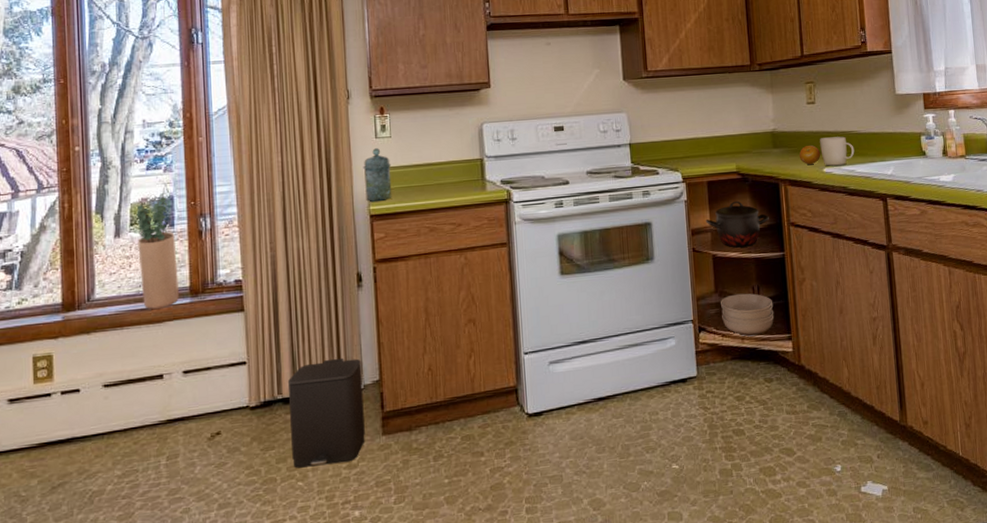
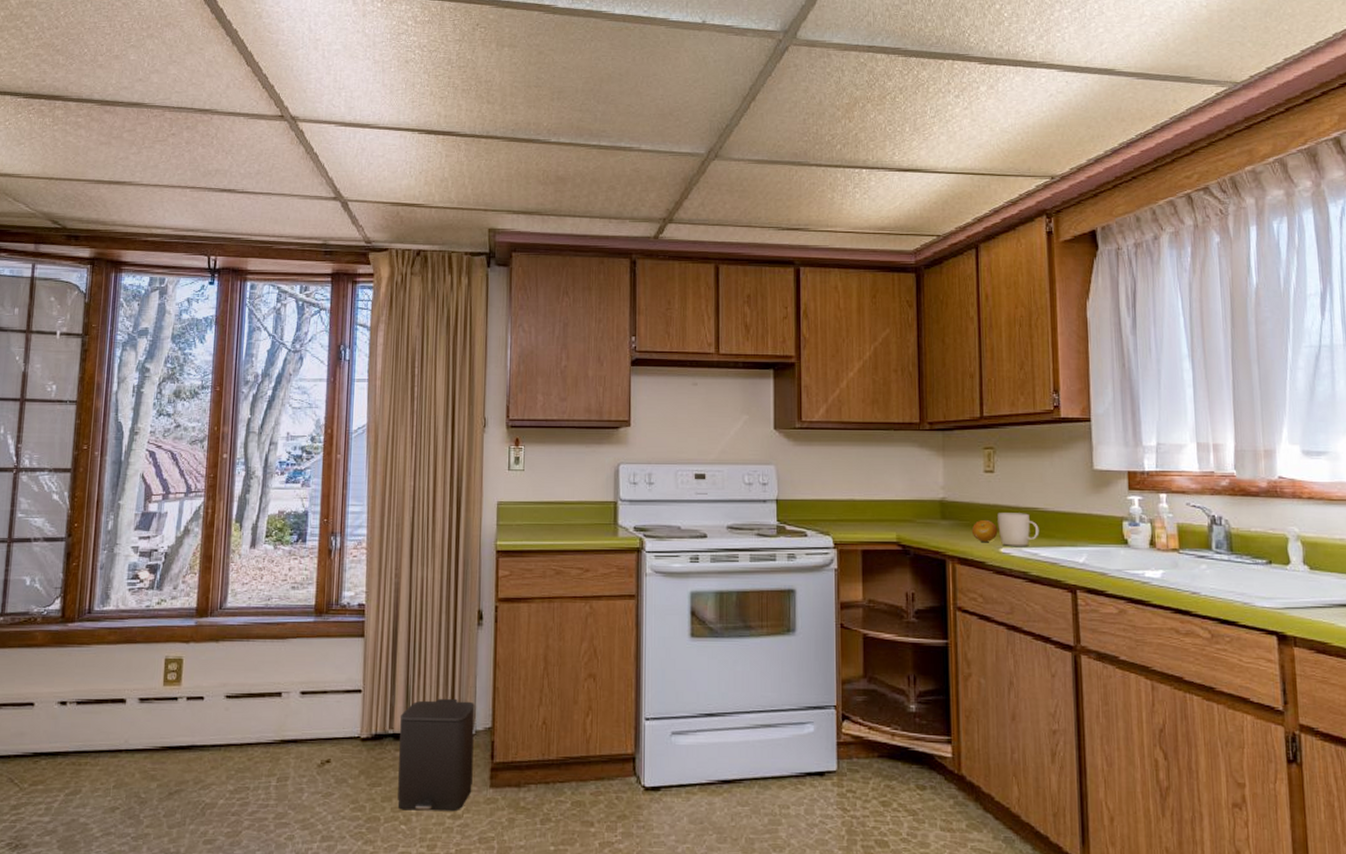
vase: present [136,187,179,310] -> none [270,501,306,625]
canister: present [363,148,392,202] -> none [493,481,522,536]
cooking pot: present [705,200,769,248] -> none [857,575,932,629]
bowl: present [721,293,774,337] -> none [870,682,932,733]

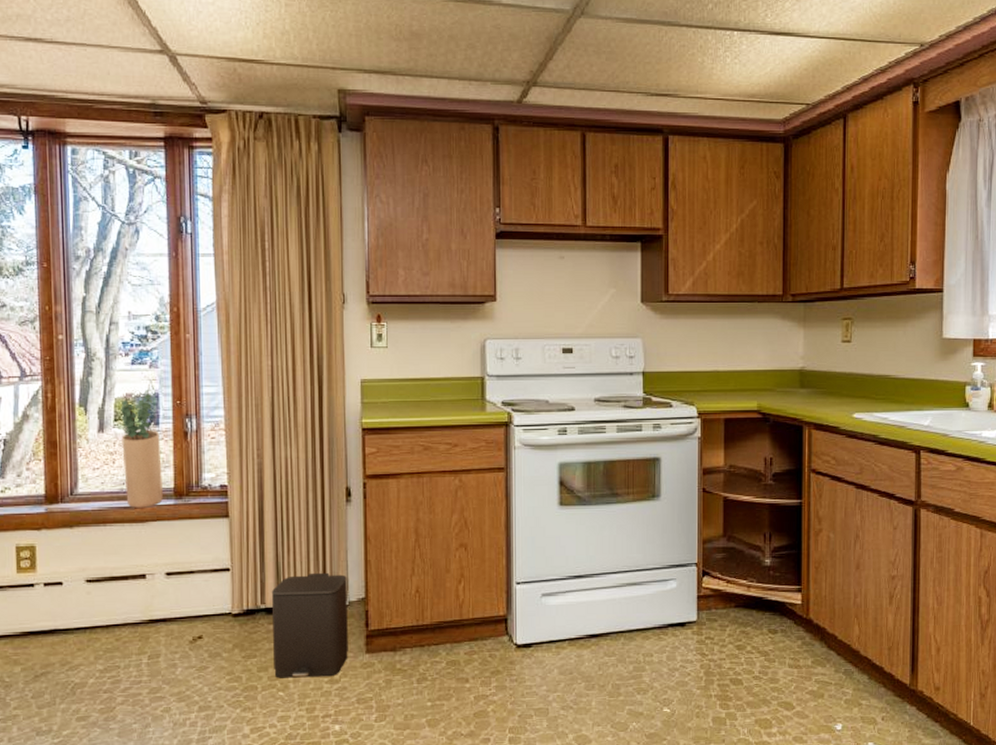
vase: none [270,501,306,625] -> present [121,383,163,509]
fruit: present [971,520,998,543] -> none [827,388,852,409]
mug: present [997,513,1040,546] -> none [852,380,890,411]

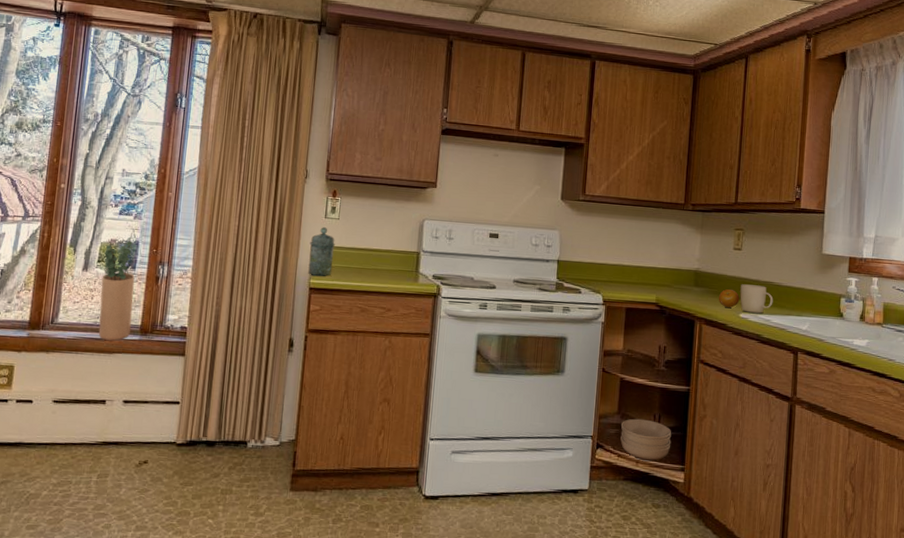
pedal bin: present [271,572,348,678] -> none [206,412,281,510]
canister: none [357,358,387,414] -> present [308,227,336,277]
bowl: none [728,539,785,585] -> present [620,418,672,462]
fruit: none [827,388,852,409] -> present [718,289,740,309]
mug: none [852,380,890,411] -> present [740,284,774,313]

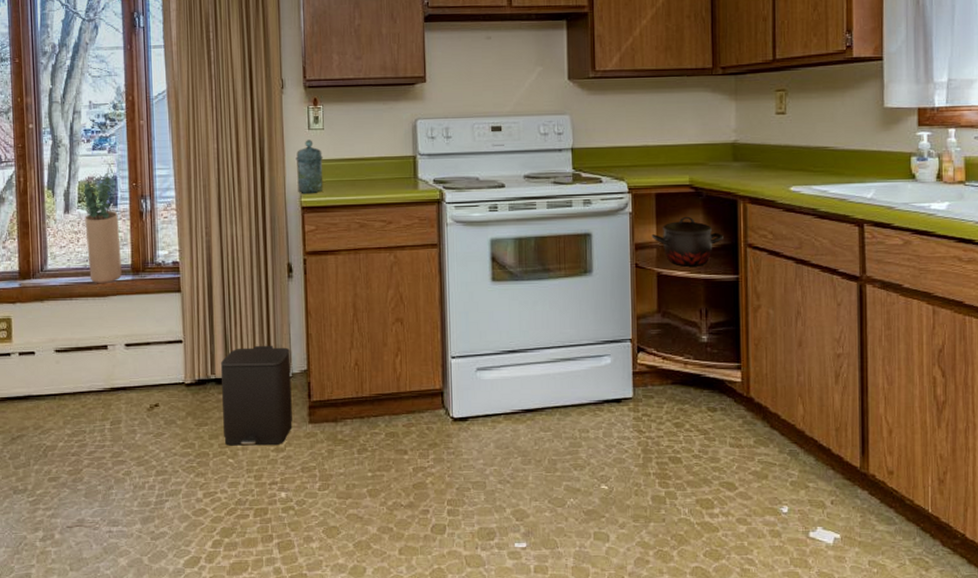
pedal bin: none [206,412,281,510] -> present [220,345,293,446]
cooking pot: none [619,330,680,376] -> present [651,216,723,267]
bowl: present [620,418,672,462] -> none [663,315,723,362]
fruit: present [718,289,740,309] -> none [762,161,789,182]
mug: present [740,284,774,313] -> none [788,152,829,185]

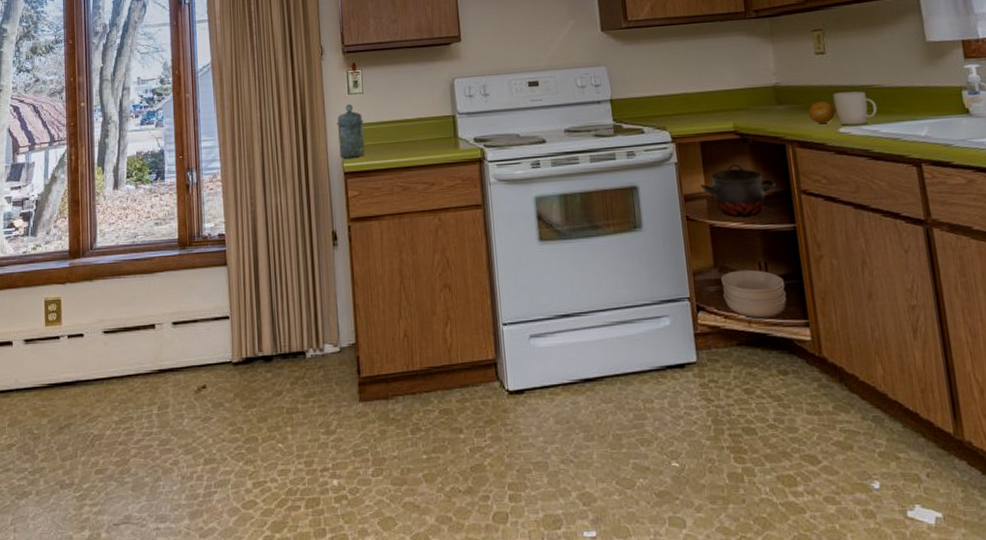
vase: present [83,167,122,284] -> none [132,141,169,261]
pedal bin: present [220,345,293,446] -> none [267,318,343,429]
bowl: none [663,315,723,362] -> present [721,269,787,320]
fruit: none [762,161,789,182] -> present [808,102,835,124]
mug: none [788,152,829,185] -> present [833,91,878,126]

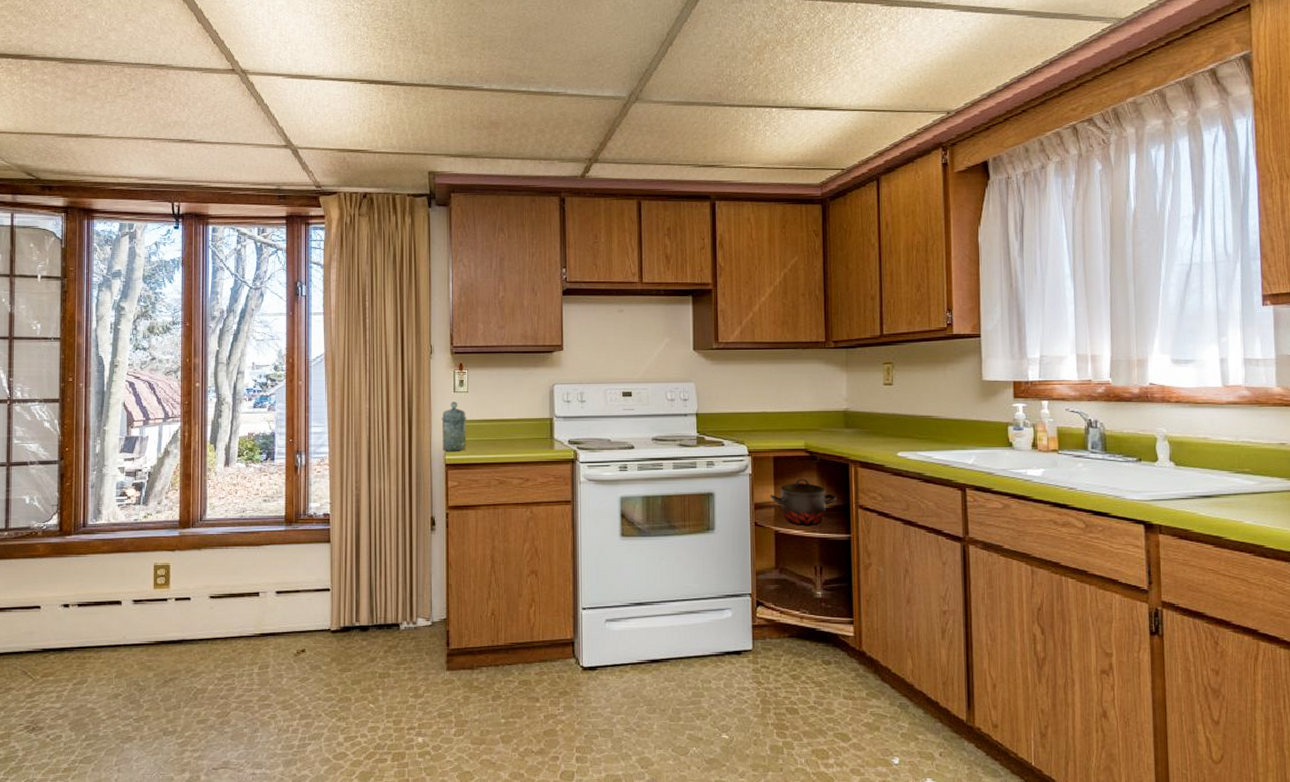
bowl: present [721,269,787,320] -> none [781,572,836,616]
fruit: present [808,102,835,124] -> none [872,428,896,448]
mug: present [833,91,878,126] -> none [895,421,933,450]

